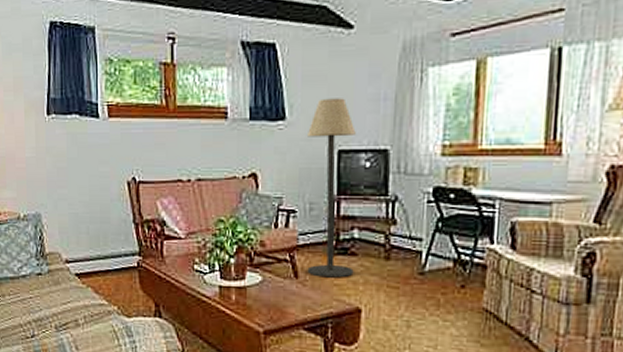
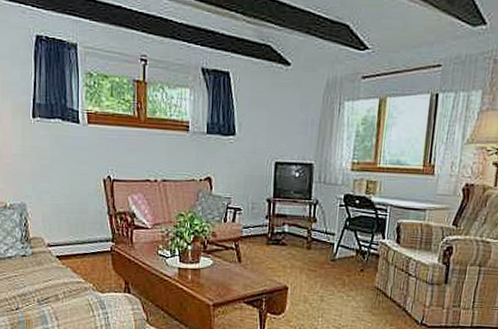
floor lamp: present [307,98,356,278] -> none [248,120,289,263]

